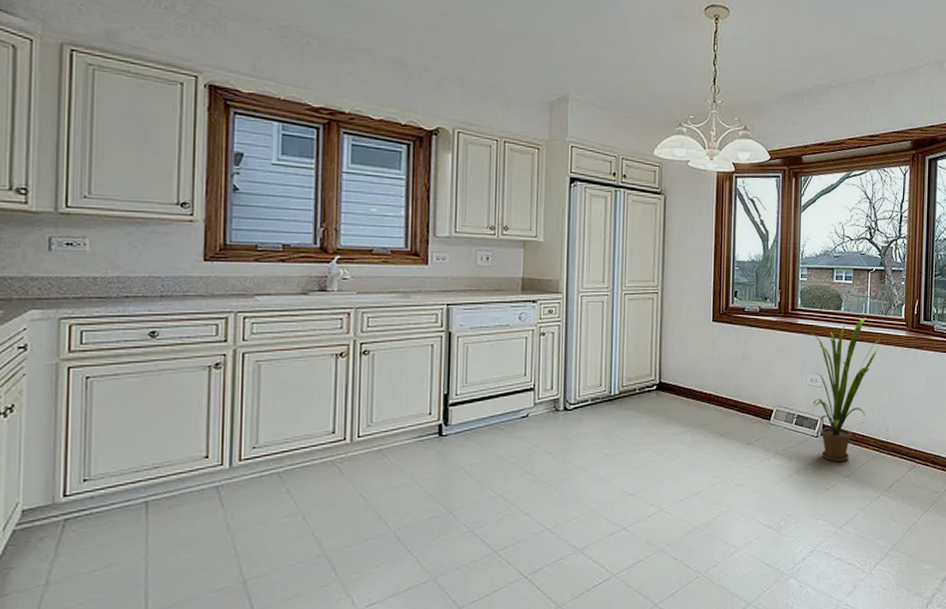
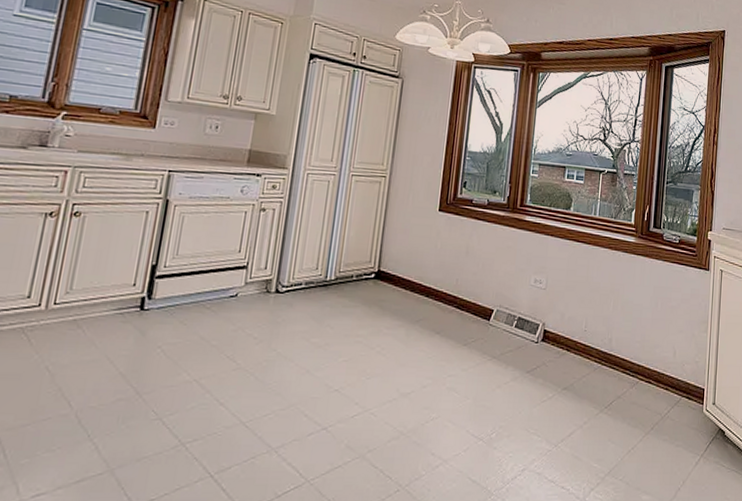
house plant: present [809,317,880,462] -> none [535,219,609,372]

